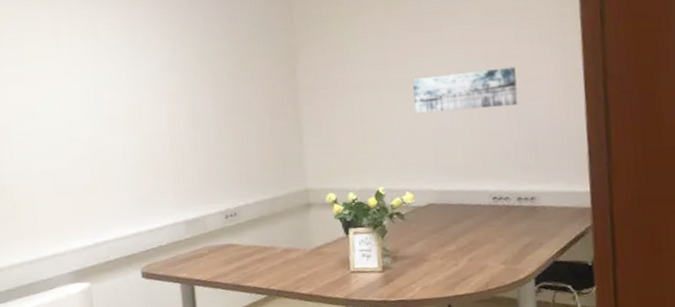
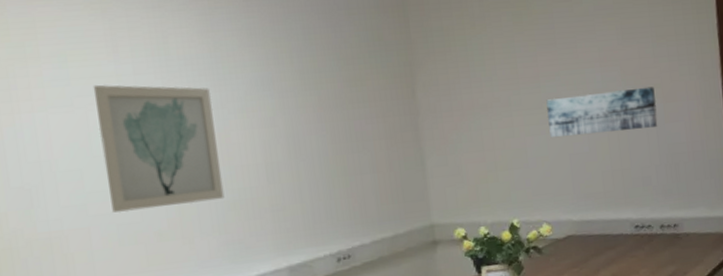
wall art: none [40,65,137,170] -> present [93,84,225,213]

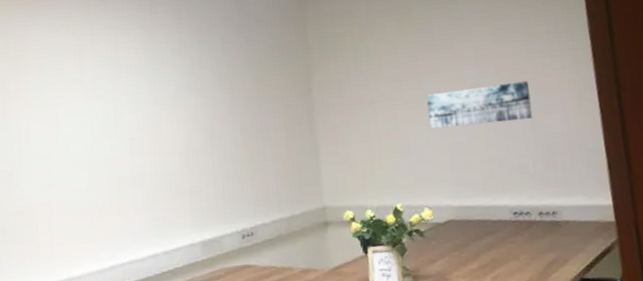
wall art: present [93,84,225,213] -> none [62,88,154,192]

